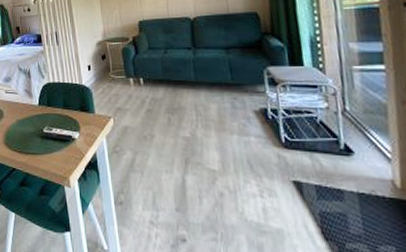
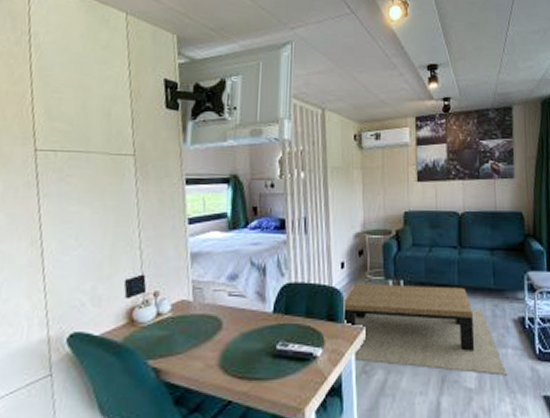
coffee table: none [91,81,251,161] -> present [342,283,507,376]

